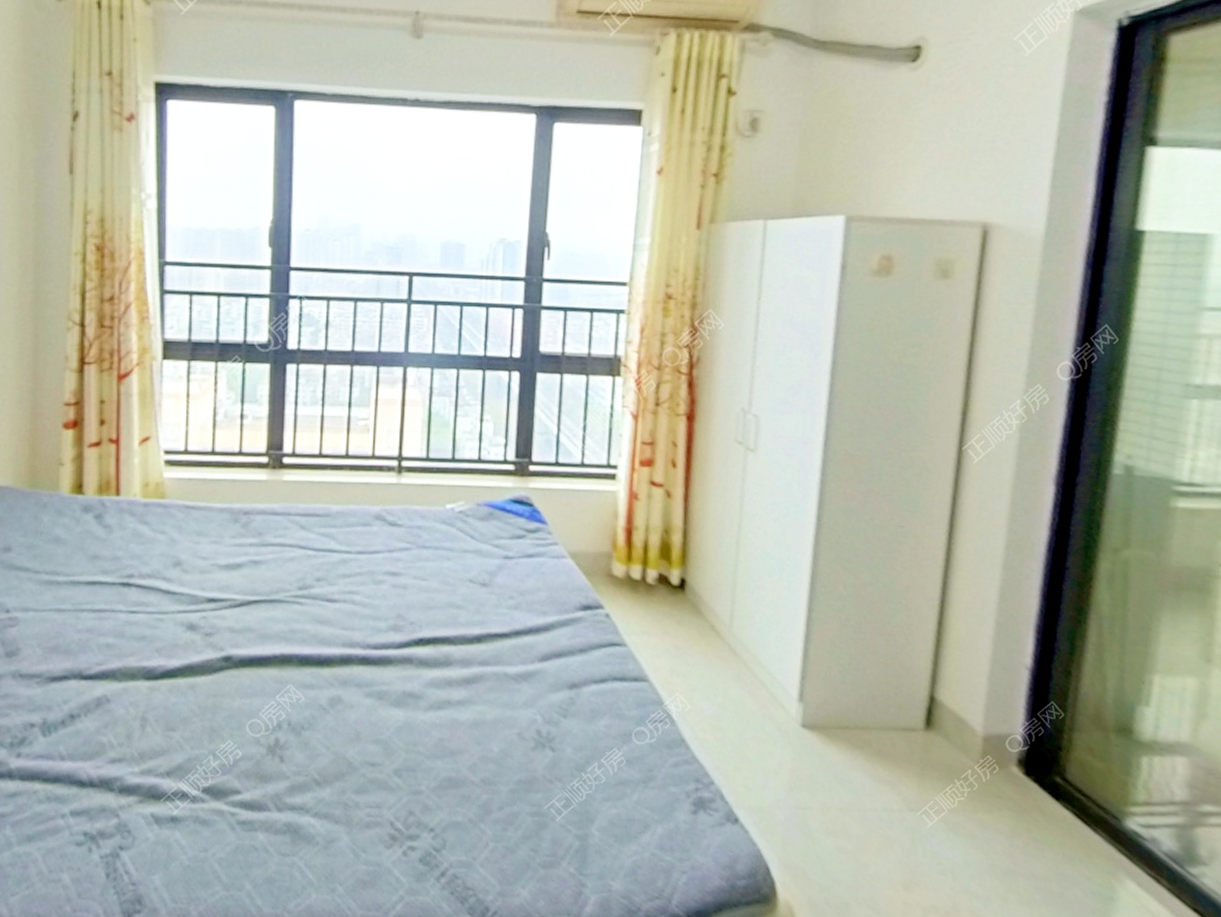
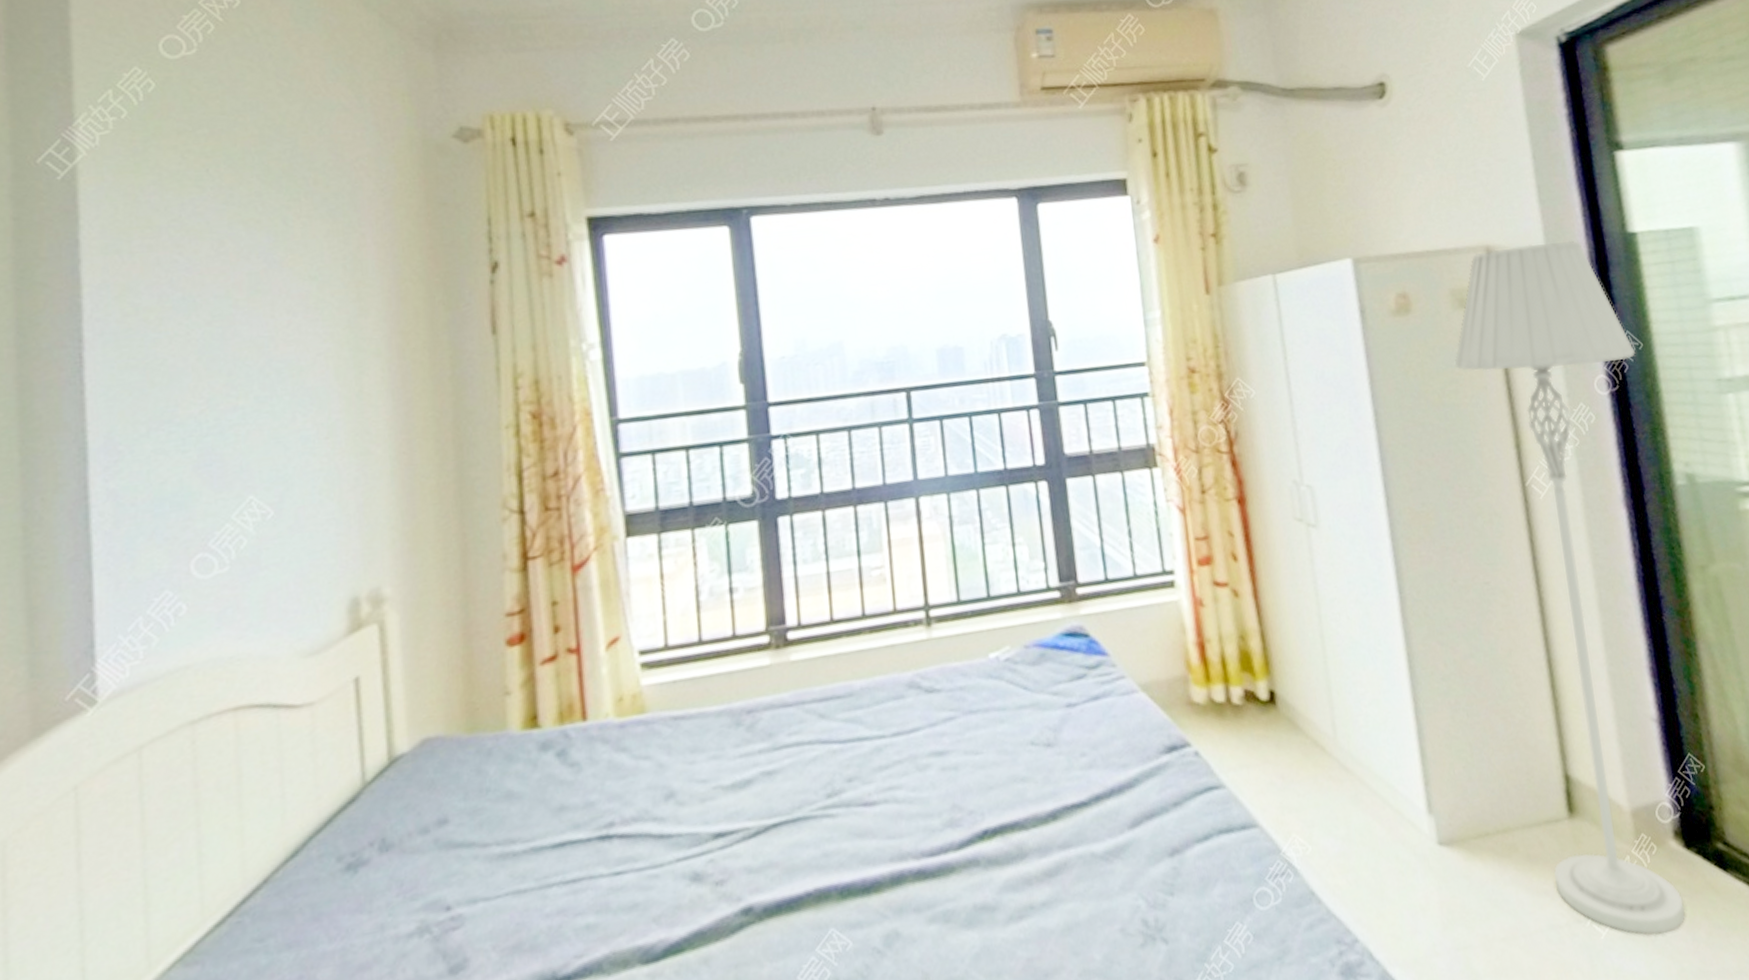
floor lamp: none [897,227,1109,836] -> present [1455,240,1686,936]

